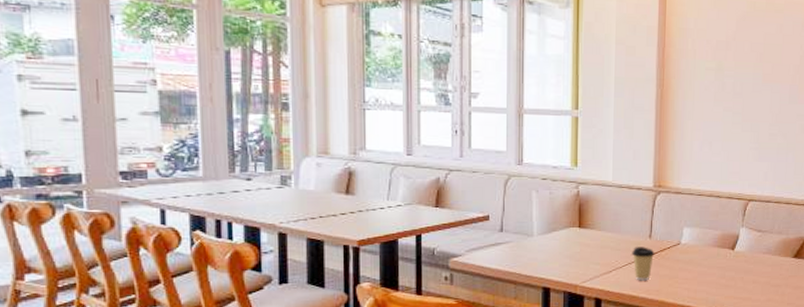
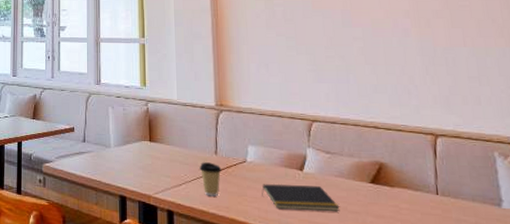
notepad: none [693,263,764,289] -> present [261,183,340,211]

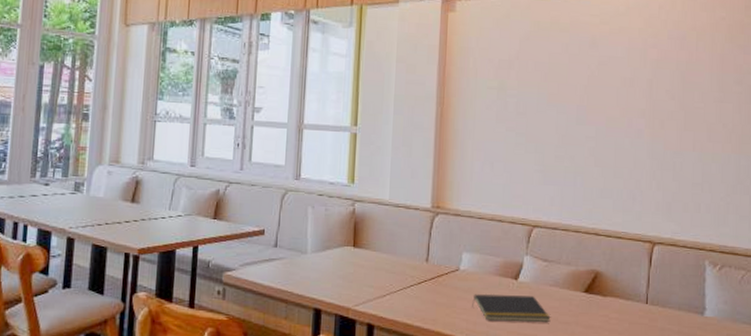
coffee cup: present [199,162,222,197] -> none [407,270,432,308]

